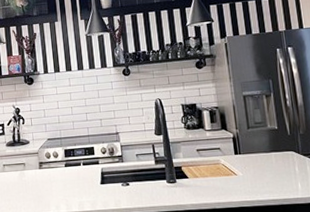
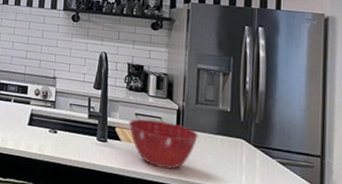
mixing bowl: none [192,151,255,194] -> present [128,119,198,169]

